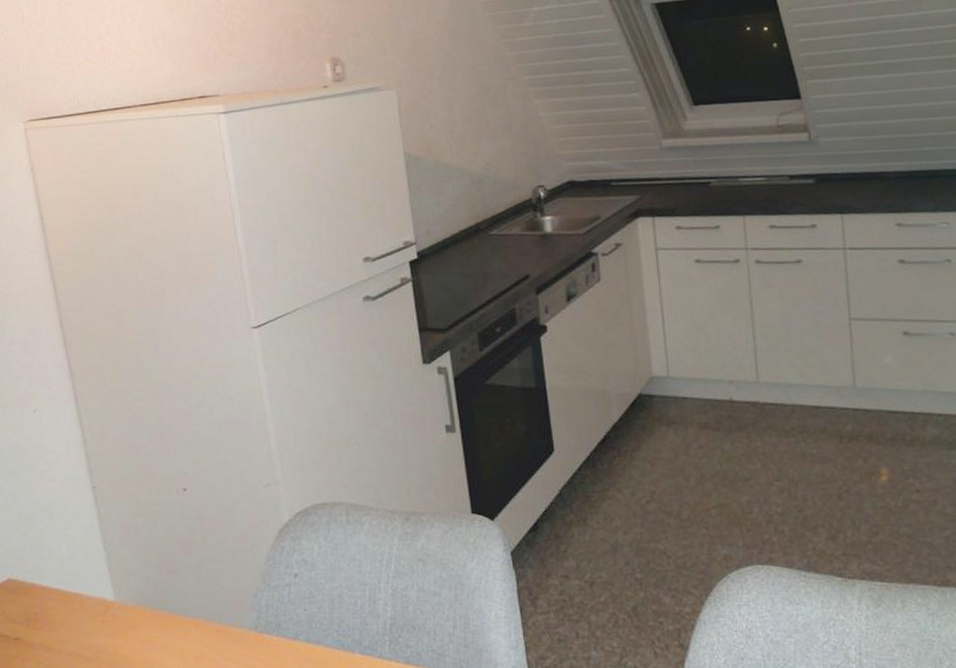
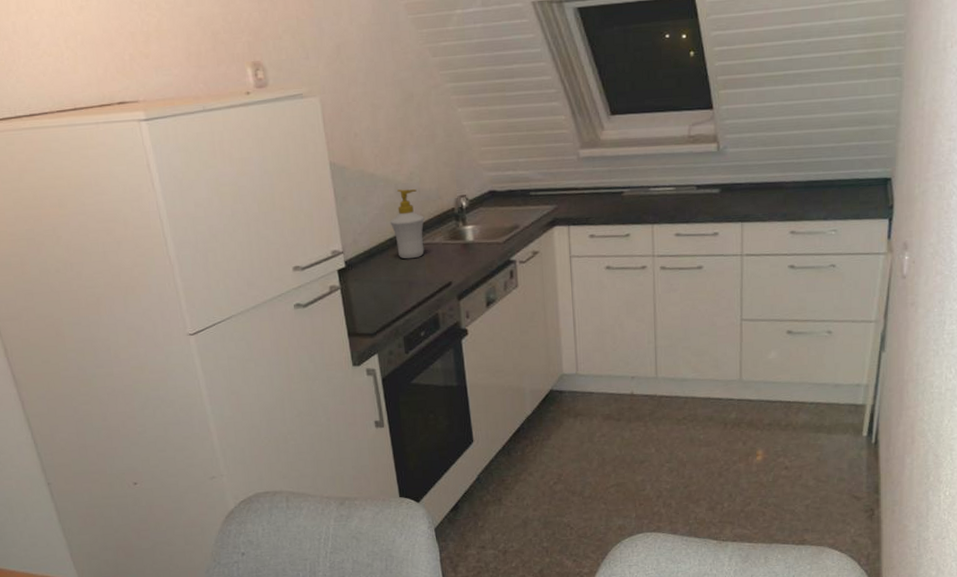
soap bottle: none [464,179,501,251] -> present [389,189,425,259]

